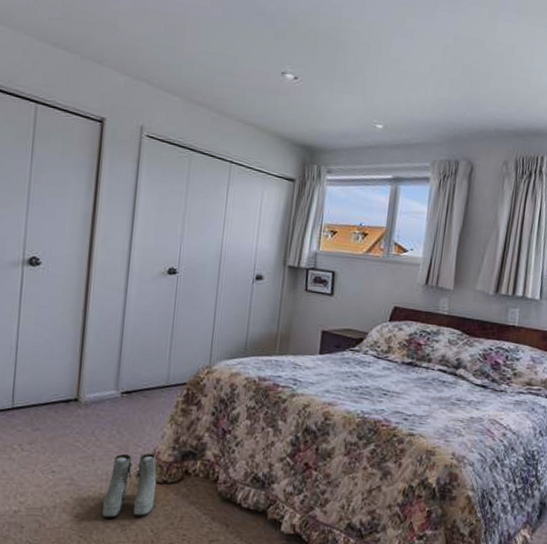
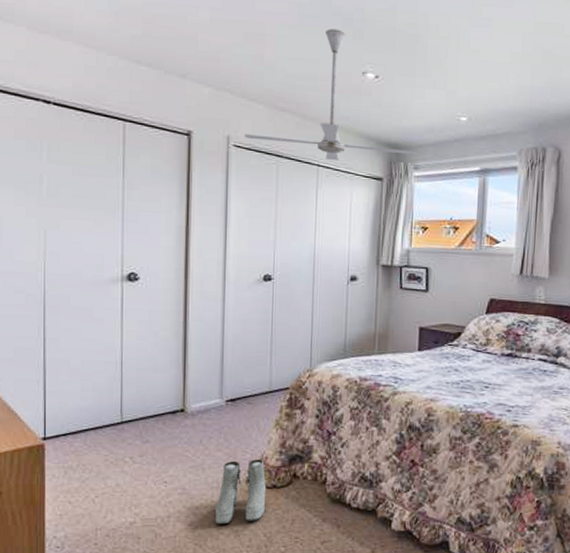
ceiling fan: none [158,26,326,159] -> present [244,28,412,161]

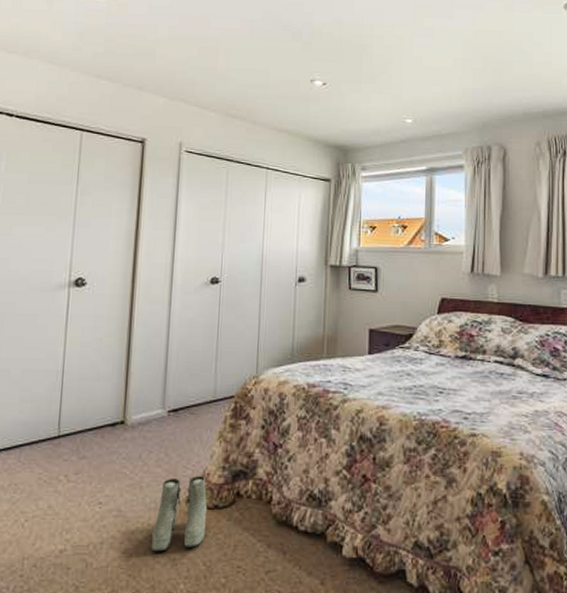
ceiling fan: present [244,28,412,161] -> none [196,41,359,164]

